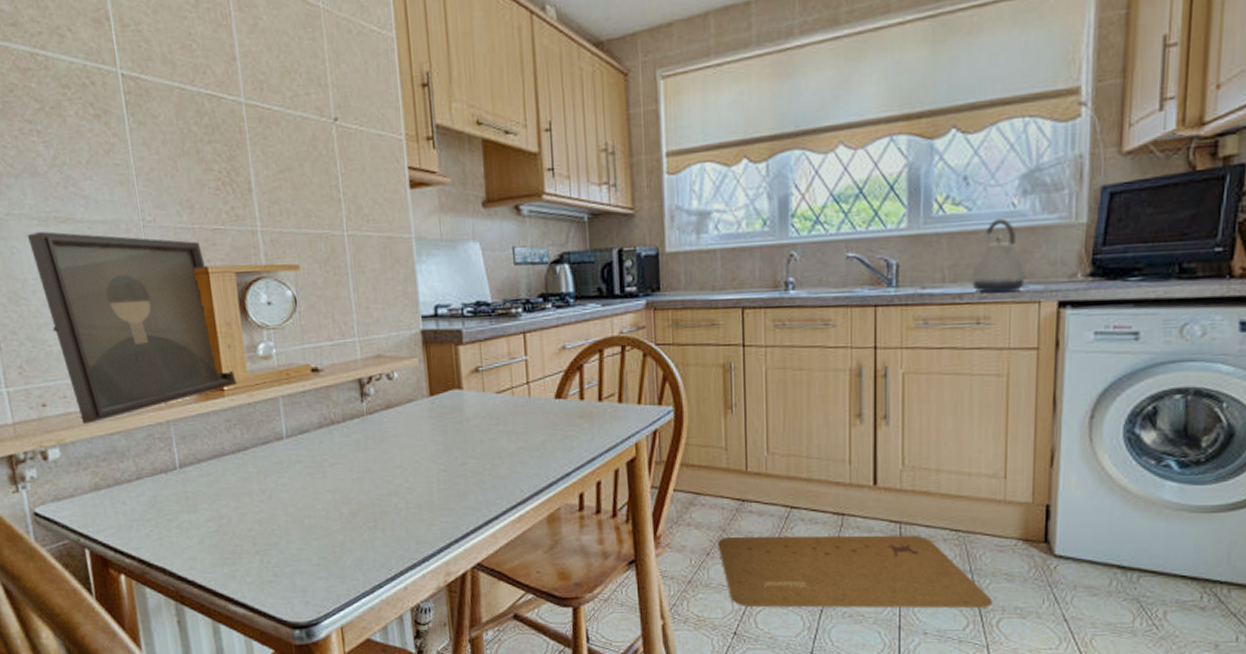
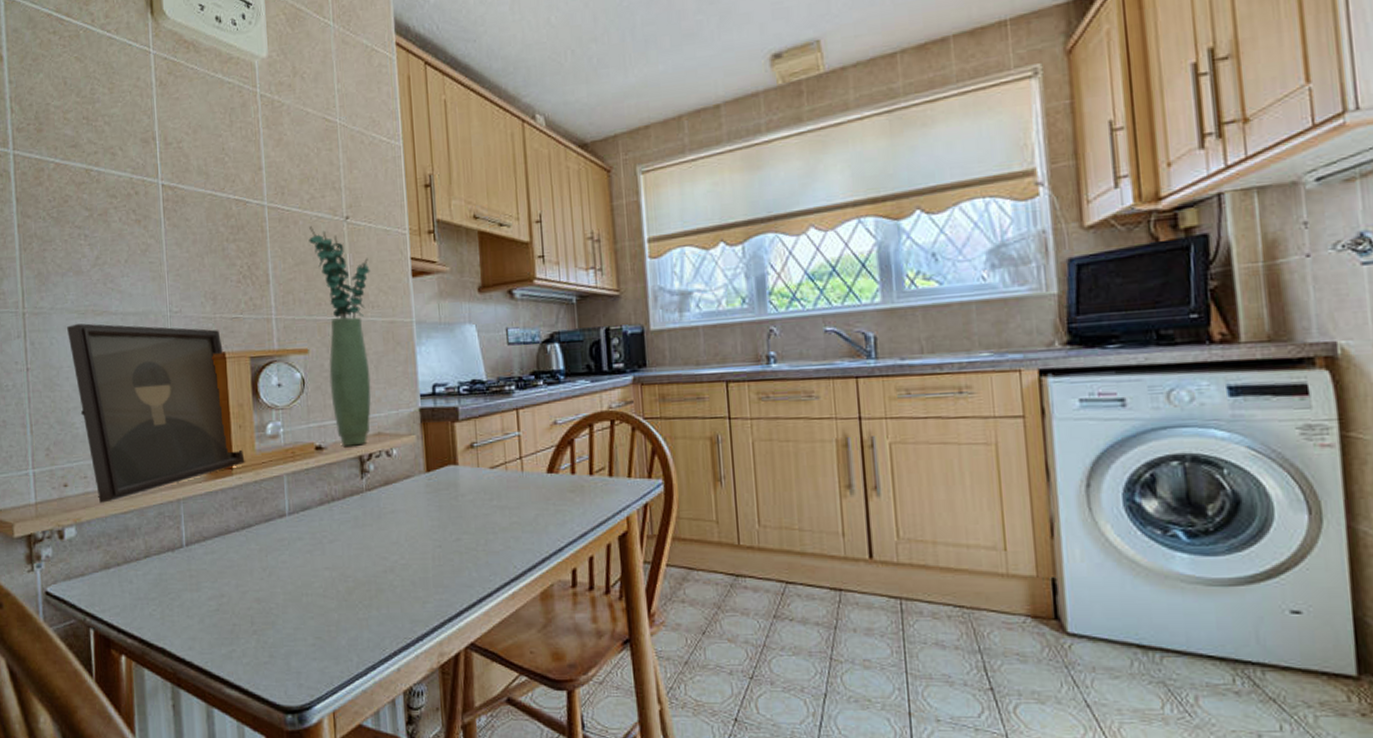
vase: none [293,128,370,369] -> present [309,226,371,446]
doormat: present [718,535,993,607] -> none [713,611,1007,691]
kettle: present [970,218,1027,293] -> none [948,291,1004,362]

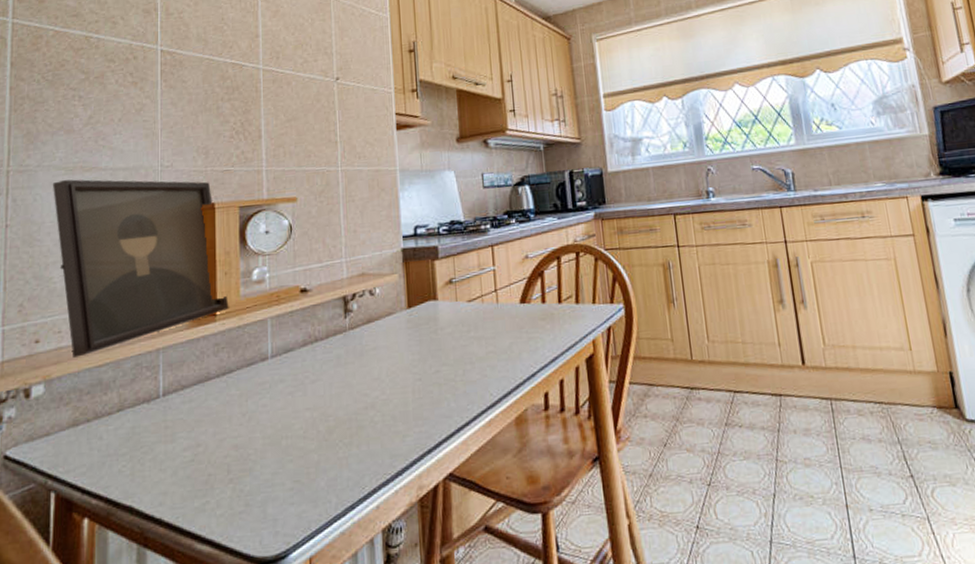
vase: present [309,226,371,446] -> none [301,86,358,288]

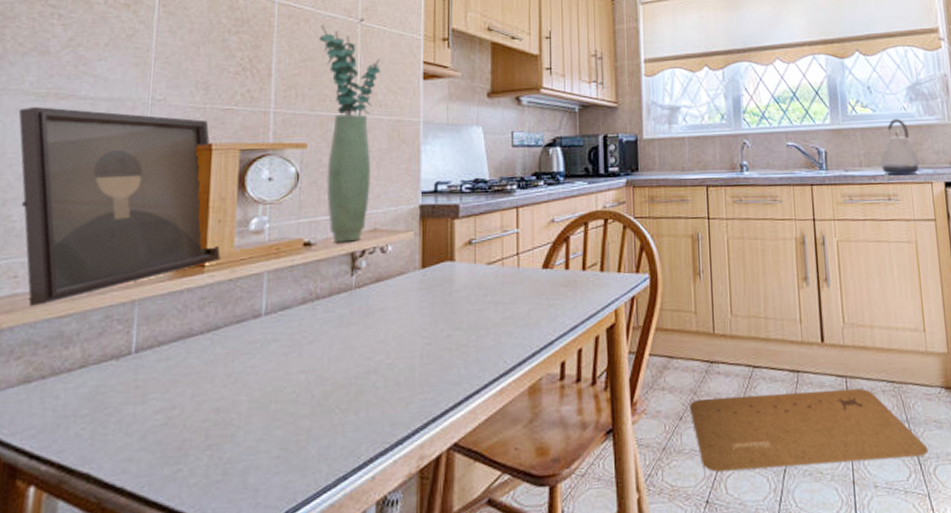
vase: none [301,86,358,288] -> present [319,25,381,243]
doormat: none [673,410,924,497] -> present [689,388,928,472]
kettle: none [850,133,893,192] -> present [880,118,920,175]

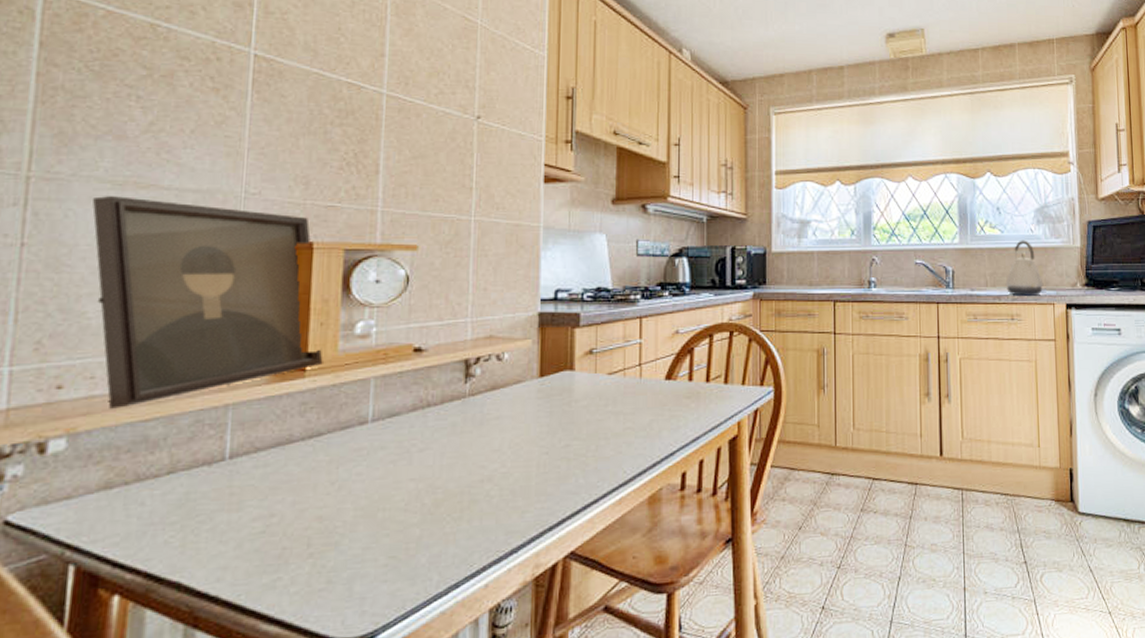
vase: present [319,25,381,243] -> none [432,121,499,349]
doormat: present [689,388,928,472] -> none [809,500,1036,579]

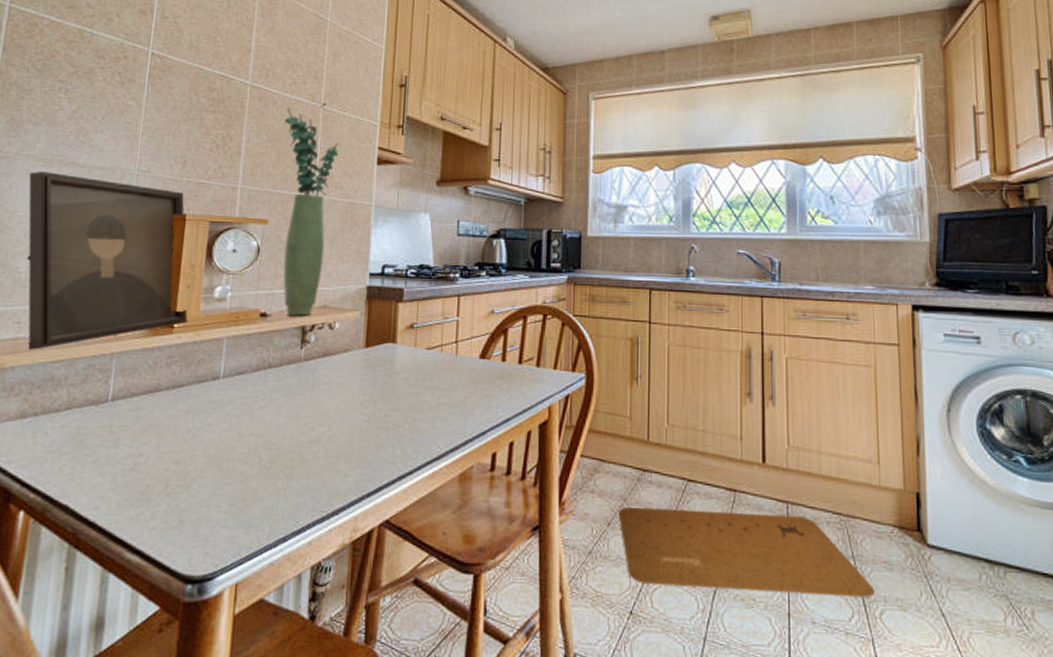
vase: none [432,121,499,349] -> present [283,108,339,316]
doormat: none [809,500,1036,579] -> present [619,506,875,597]
kettle: present [1005,240,1044,296] -> none [839,232,885,294]

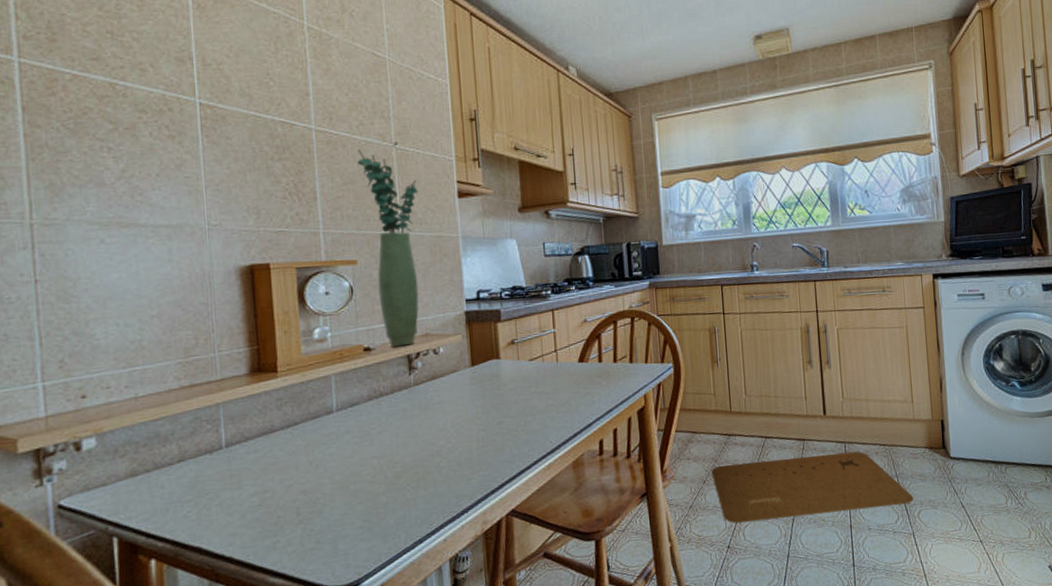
picture frame: present [26,172,188,350] -> none [86,235,291,412]

